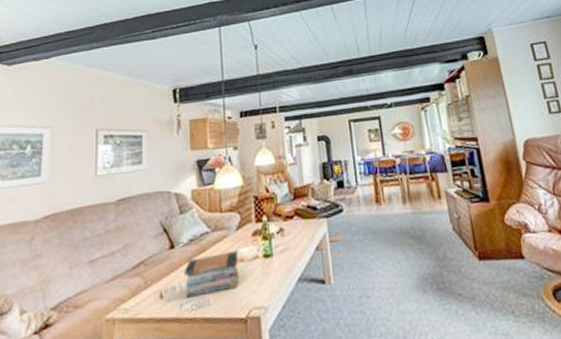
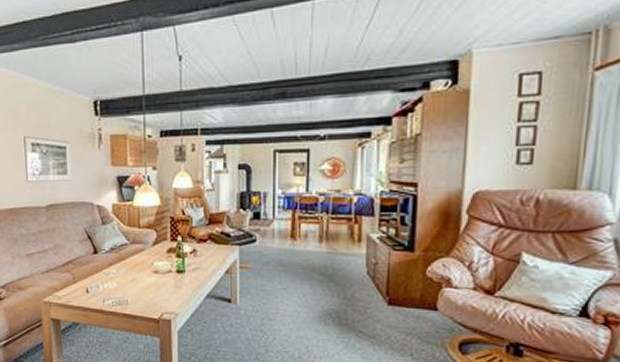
book stack: present [184,251,240,298] -> none [106,263,154,296]

